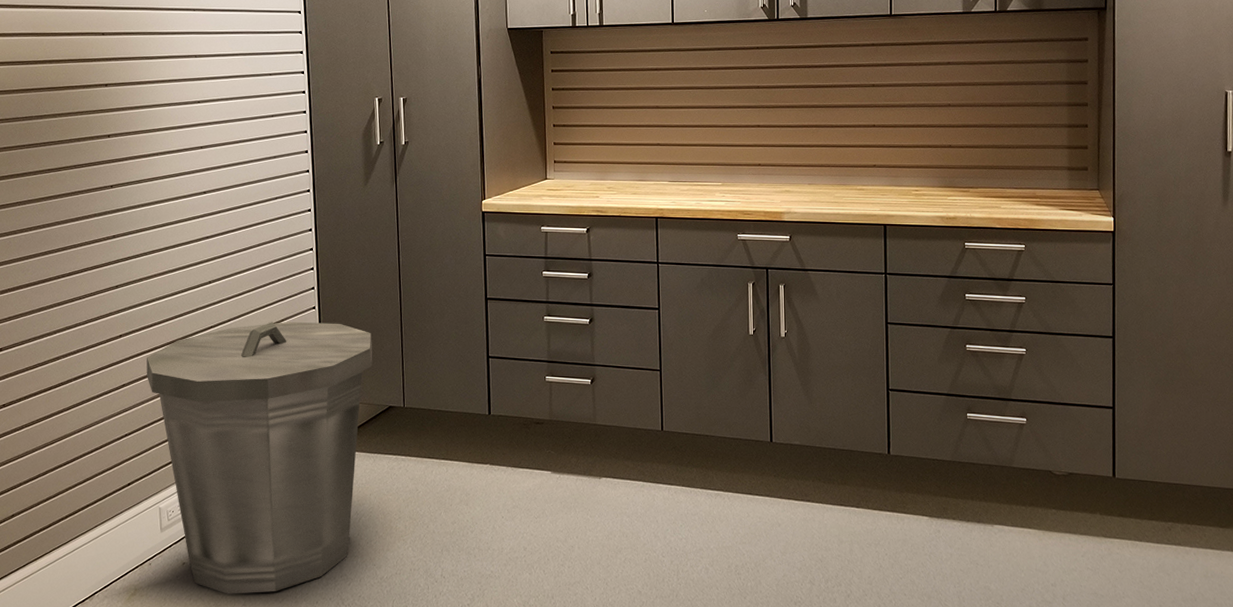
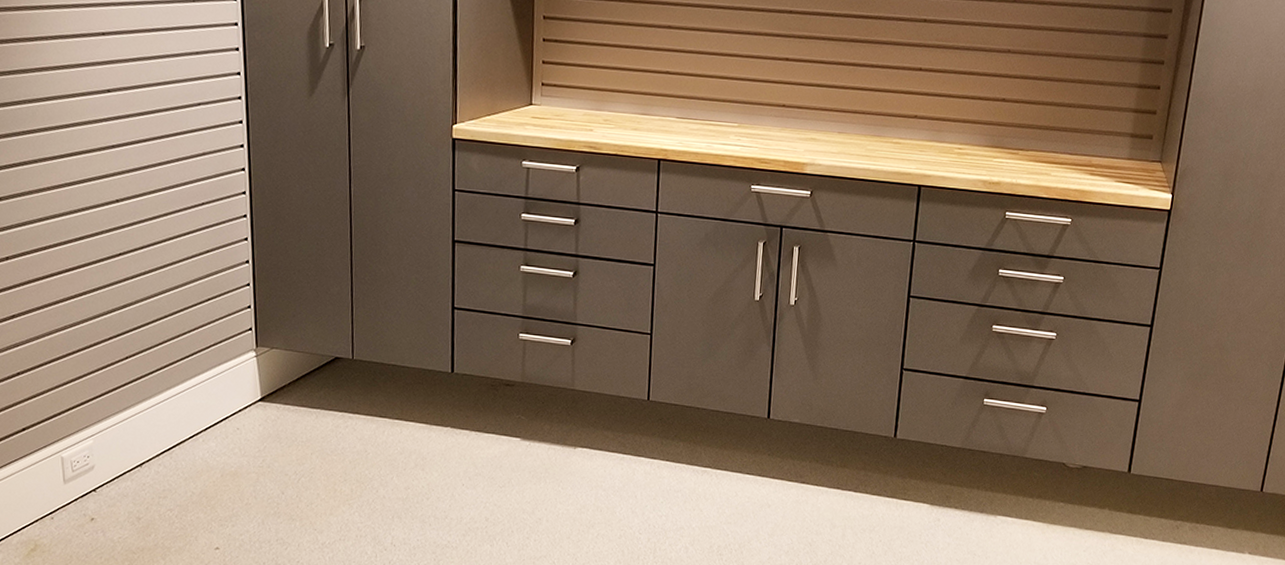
trash can: present [146,322,373,594] -> none [41,252,317,554]

